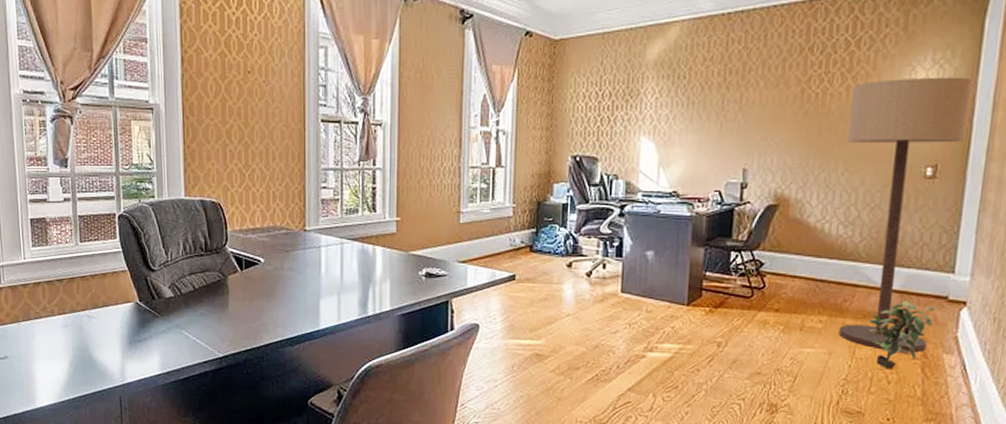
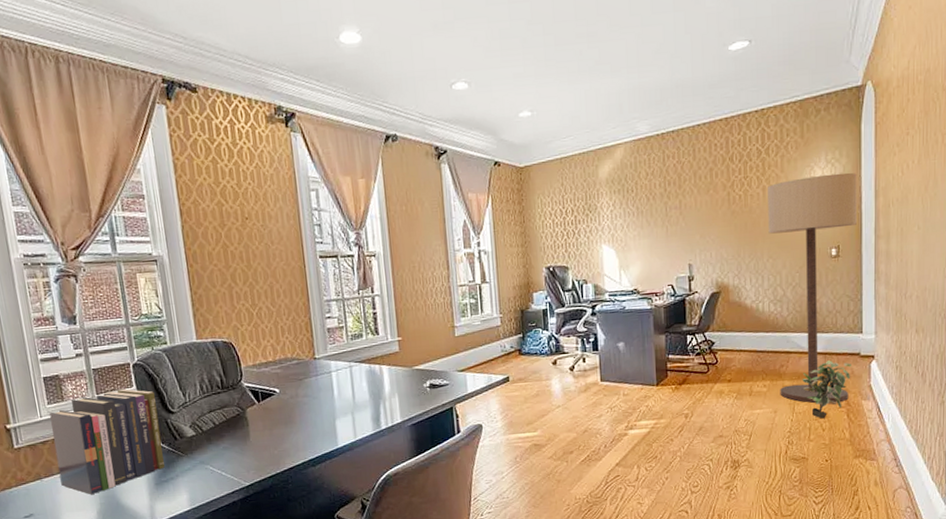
books: none [33,239,140,345] -> present [49,388,165,495]

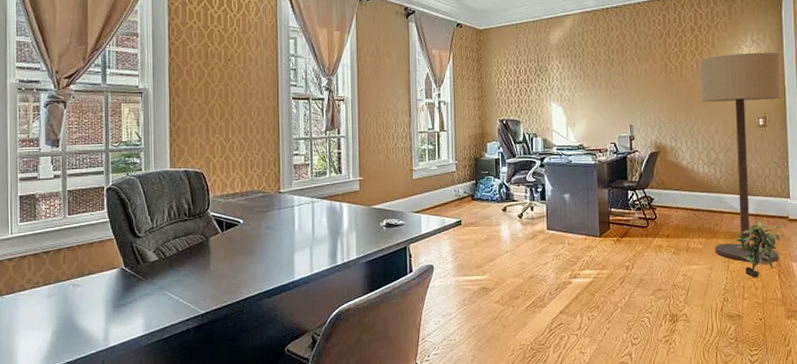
books: present [49,388,165,495] -> none [20,211,125,315]

